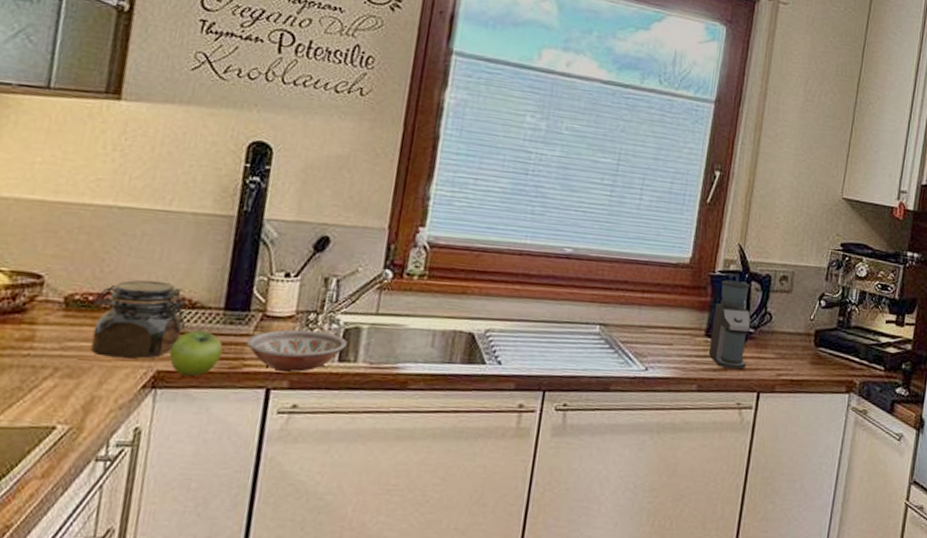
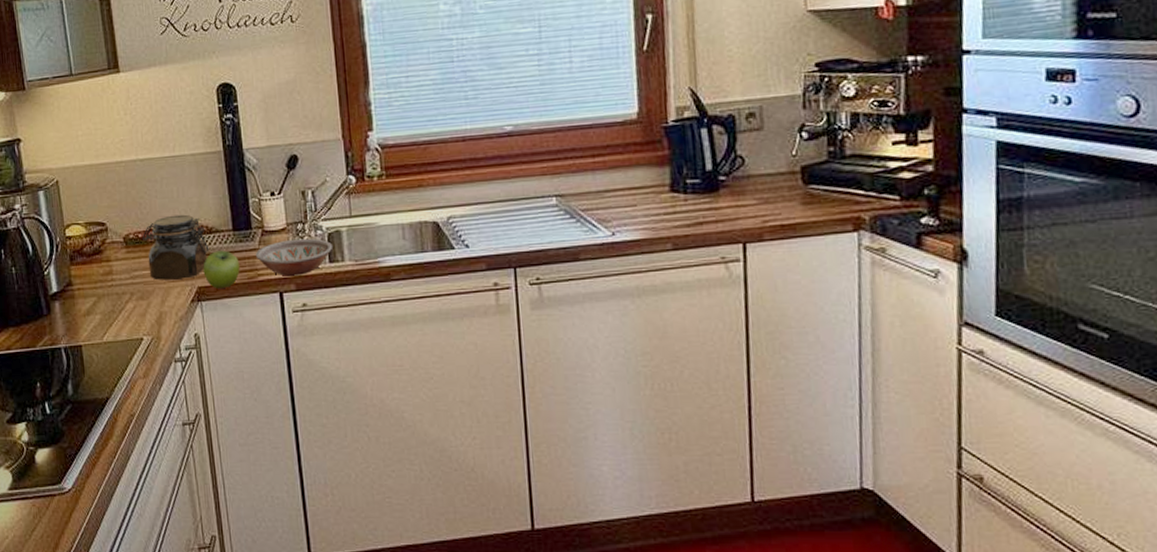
coffee grinder: present [708,280,751,370] -> none [675,127,724,223]

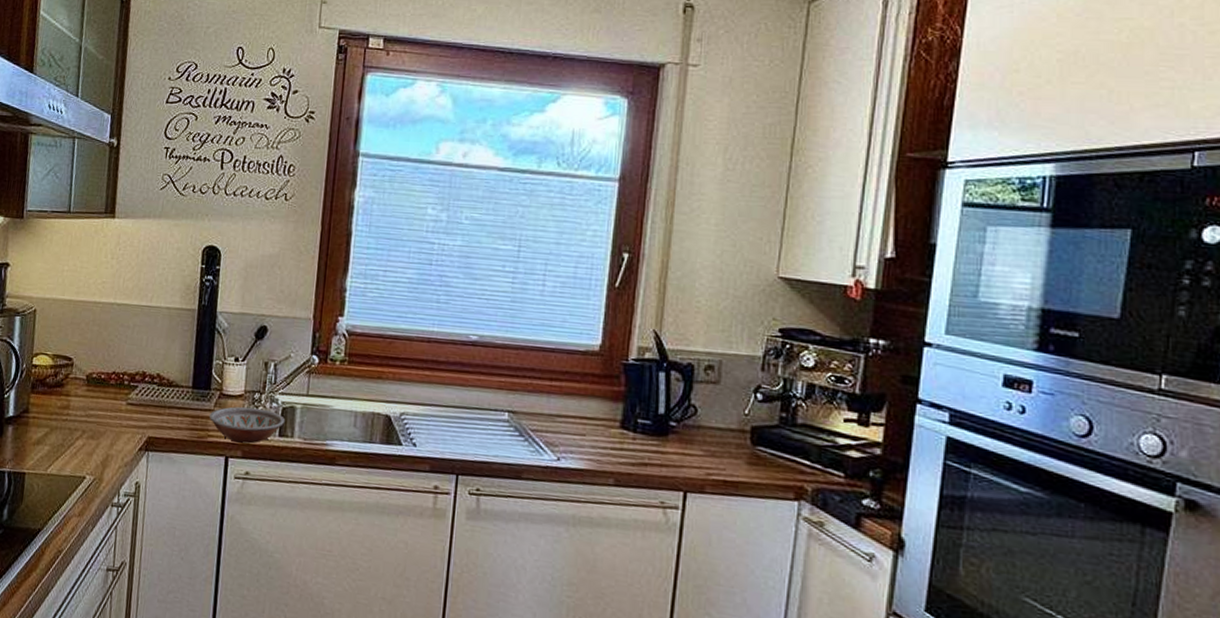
jar: present [142,214,210,281] -> none [104,362,166,427]
fruit: present [203,250,240,288] -> none [156,404,193,443]

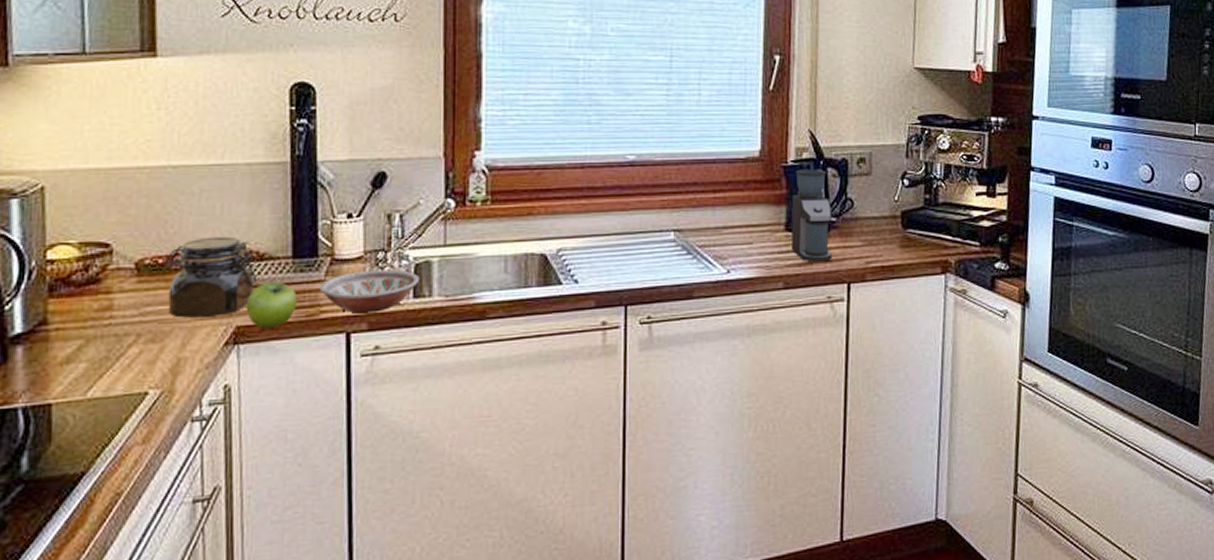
jar: none [104,362,166,427] -> present [164,236,258,318]
fruit: none [156,404,193,443] -> present [246,281,297,328]
coffee grinder: none [625,368,673,466] -> present [790,169,833,262]

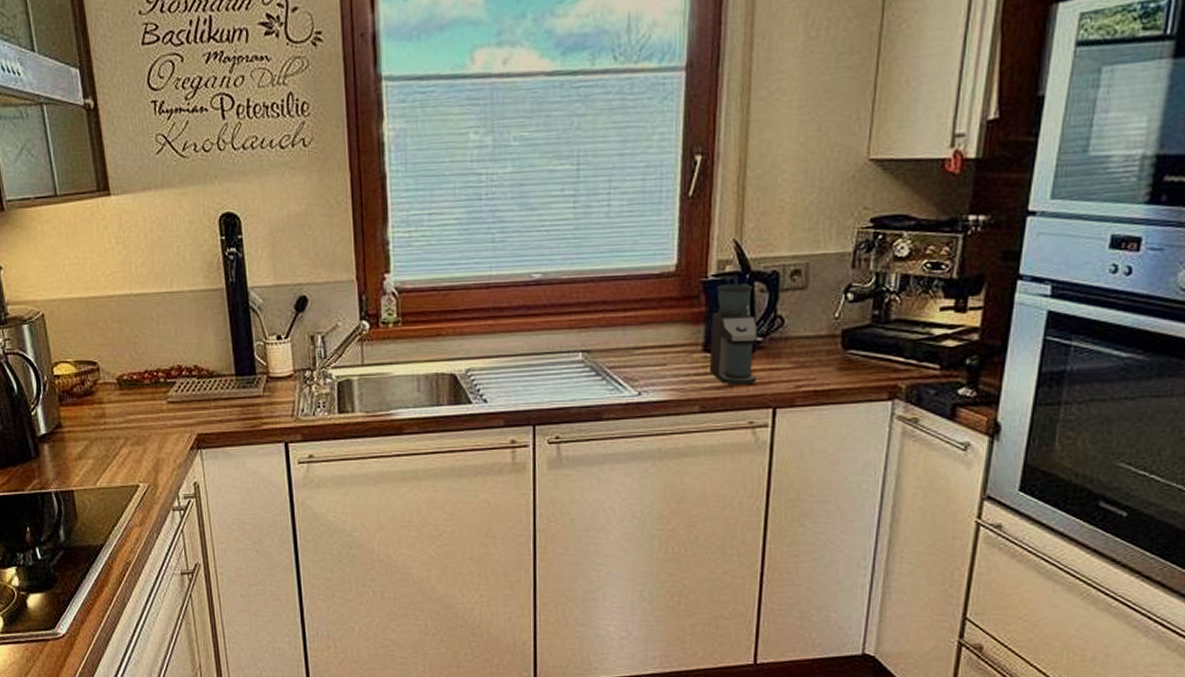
jar: present [164,236,258,318] -> none [137,356,210,425]
fruit: present [246,281,297,328] -> none [203,396,243,436]
bowl: present [319,269,420,314] -> none [259,386,343,426]

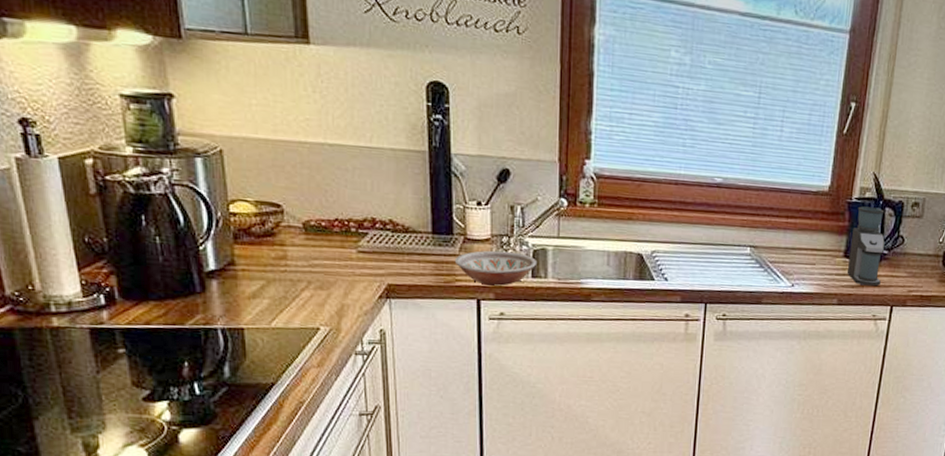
bowl: none [259,386,343,426] -> present [454,250,538,286]

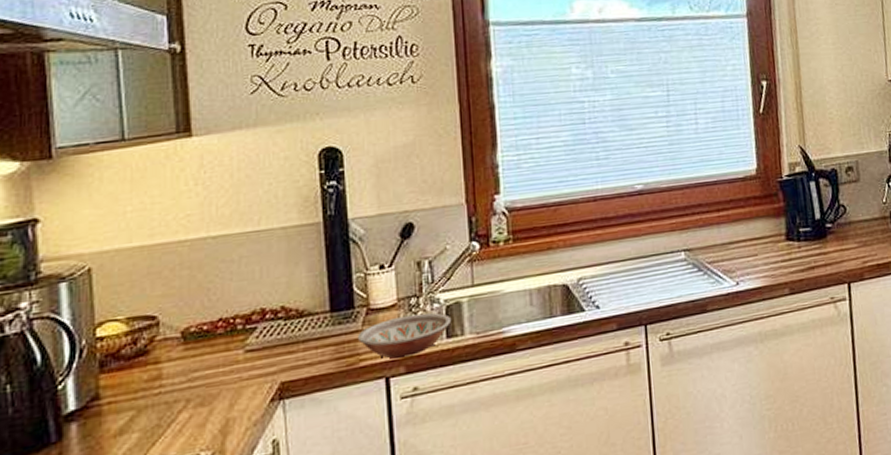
coffee grinder: present [846,206,885,287] -> none [790,181,831,267]

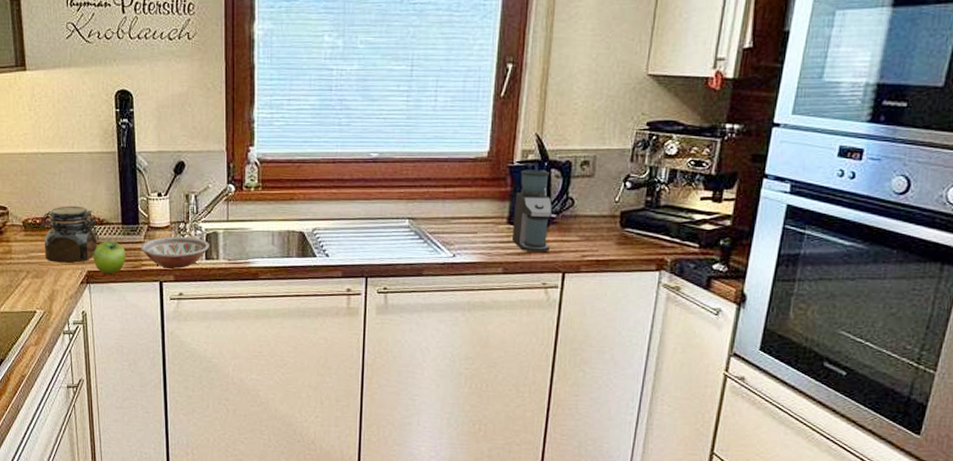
jar: none [209,297,299,381] -> present [40,205,100,263]
fruit: none [289,335,337,382] -> present [93,241,126,274]
coffee grinder: none [790,181,831,267] -> present [511,169,553,253]

